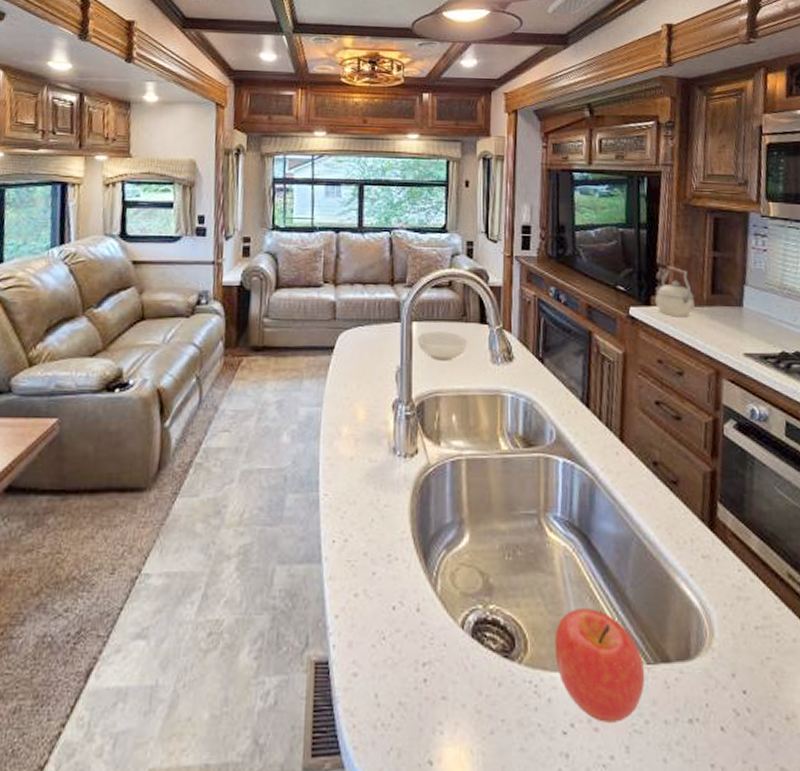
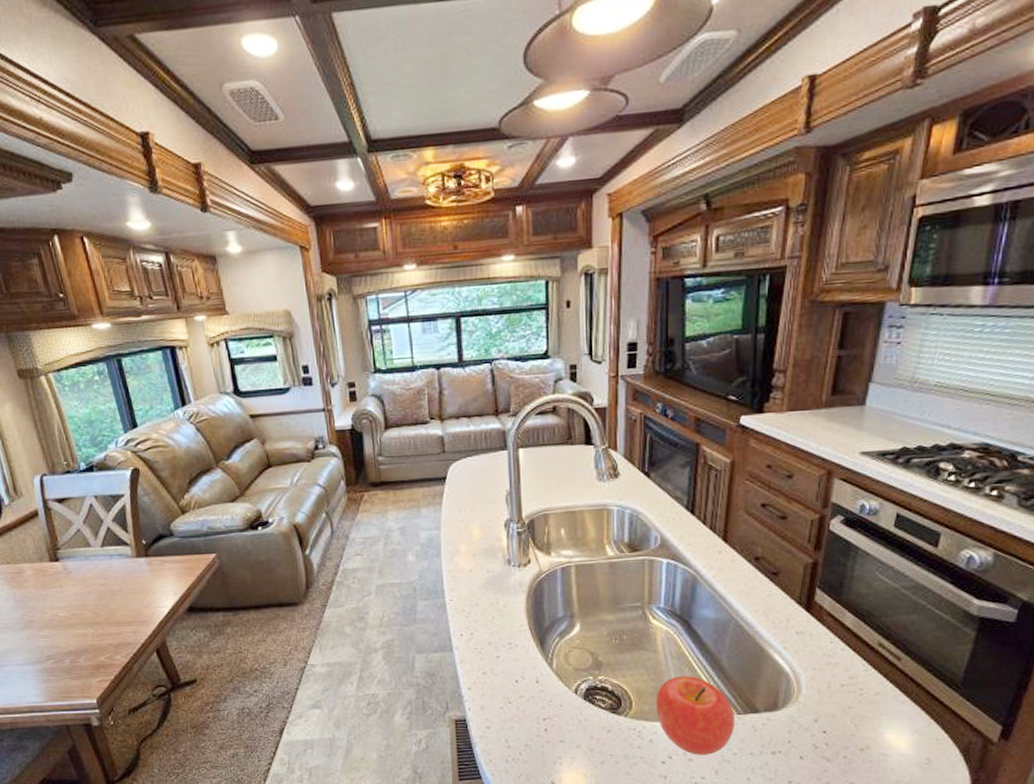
bowl: present [417,331,468,361] -> none [524,455,574,482]
kettle: present [654,266,696,317] -> none [768,369,813,422]

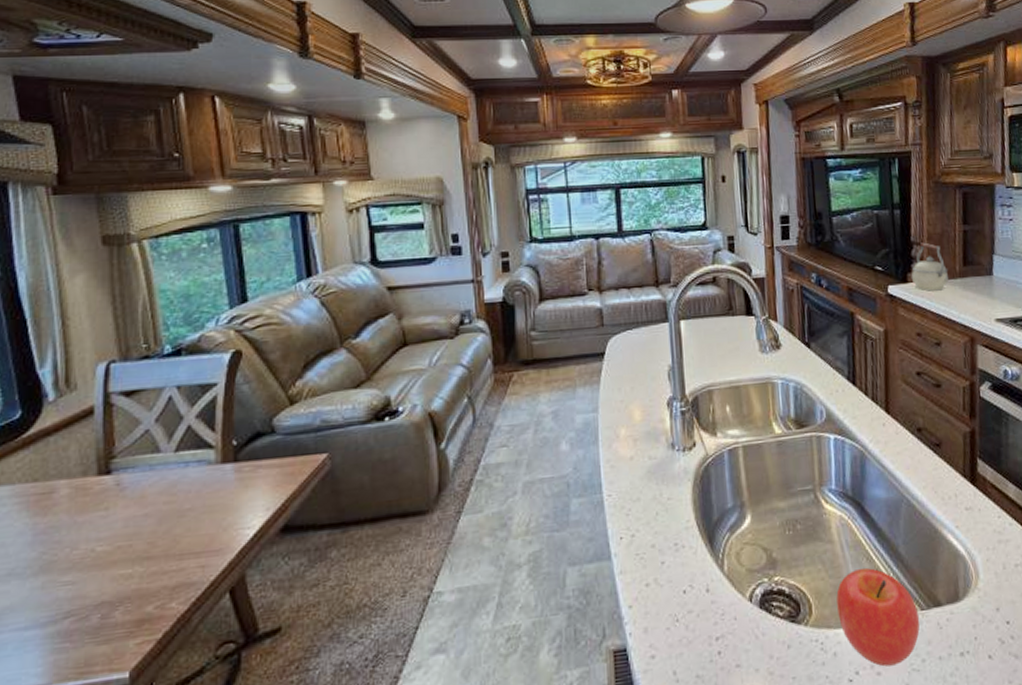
kettle: none [768,369,813,422] -> present [910,242,950,291]

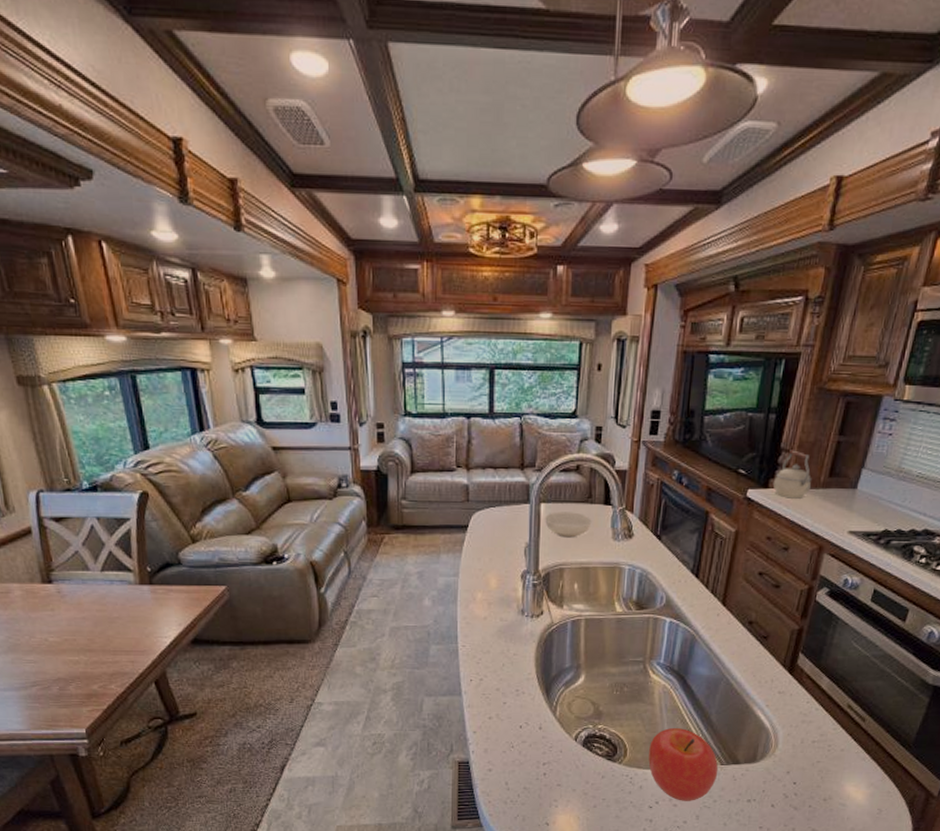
bowl: none [686,326,736,356] -> present [545,512,592,538]

